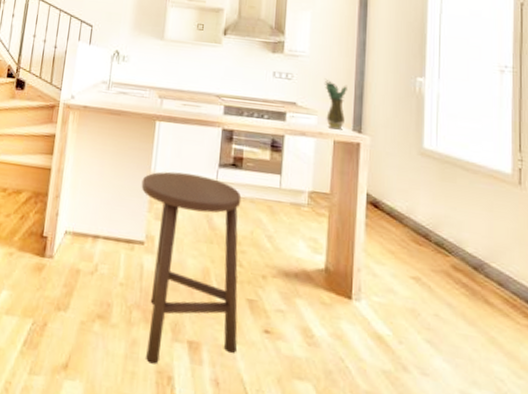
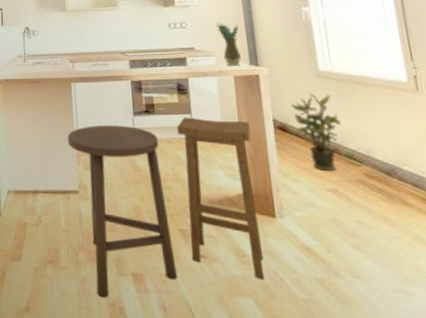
bar stool: none [255,177,341,365] -> present [177,117,265,279]
potted plant: none [388,170,437,258] -> present [290,93,341,171]

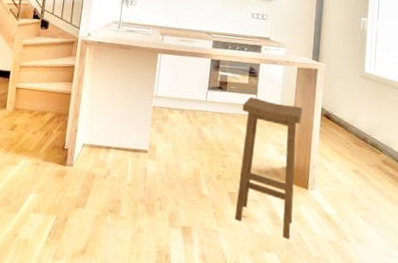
bar stool: present [67,125,177,298] -> none [145,94,226,246]
vase: present [216,22,241,66] -> none [292,19,309,59]
potted plant: present [290,93,341,171] -> none [337,90,373,155]

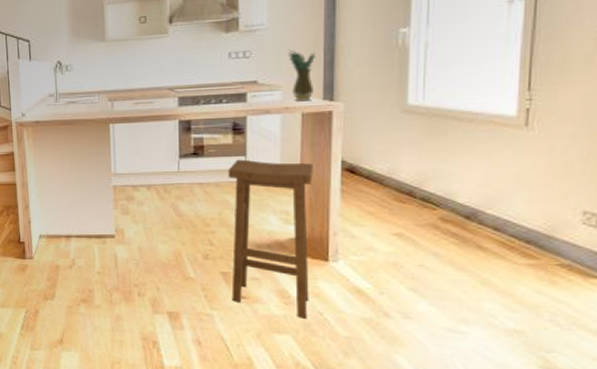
vase: none [292,19,309,59] -> present [289,49,315,101]

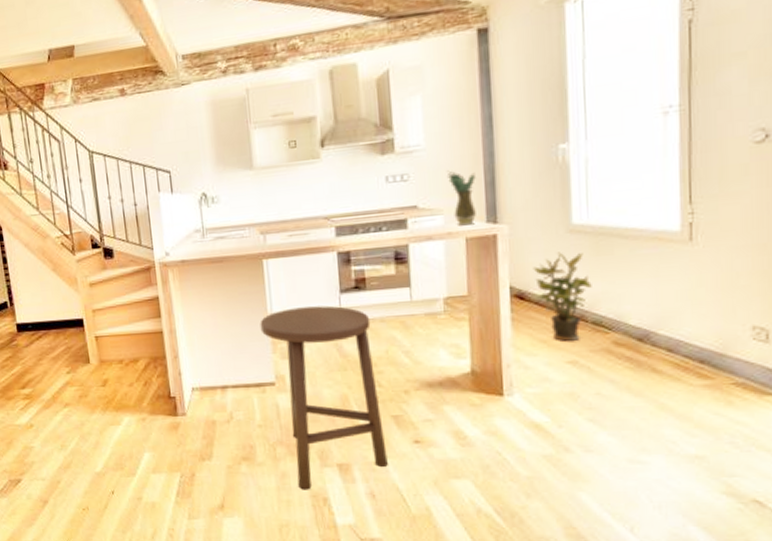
bar stool: none [104,169,214,333] -> present [260,305,388,490]
bar stool: present [228,159,313,319] -> none [393,290,486,460]
potted plant: none [365,130,423,214] -> present [533,252,592,341]

